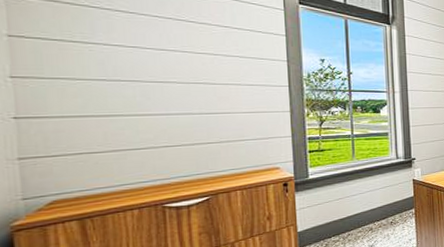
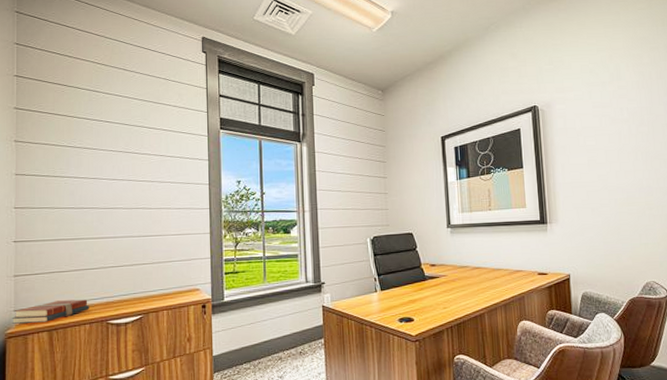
books: none [19,182,137,215] -> present [11,299,89,324]

